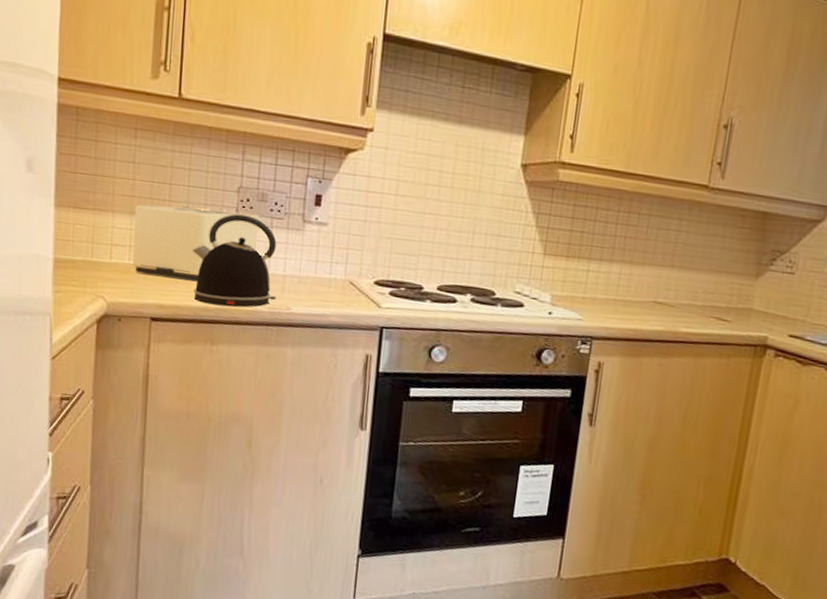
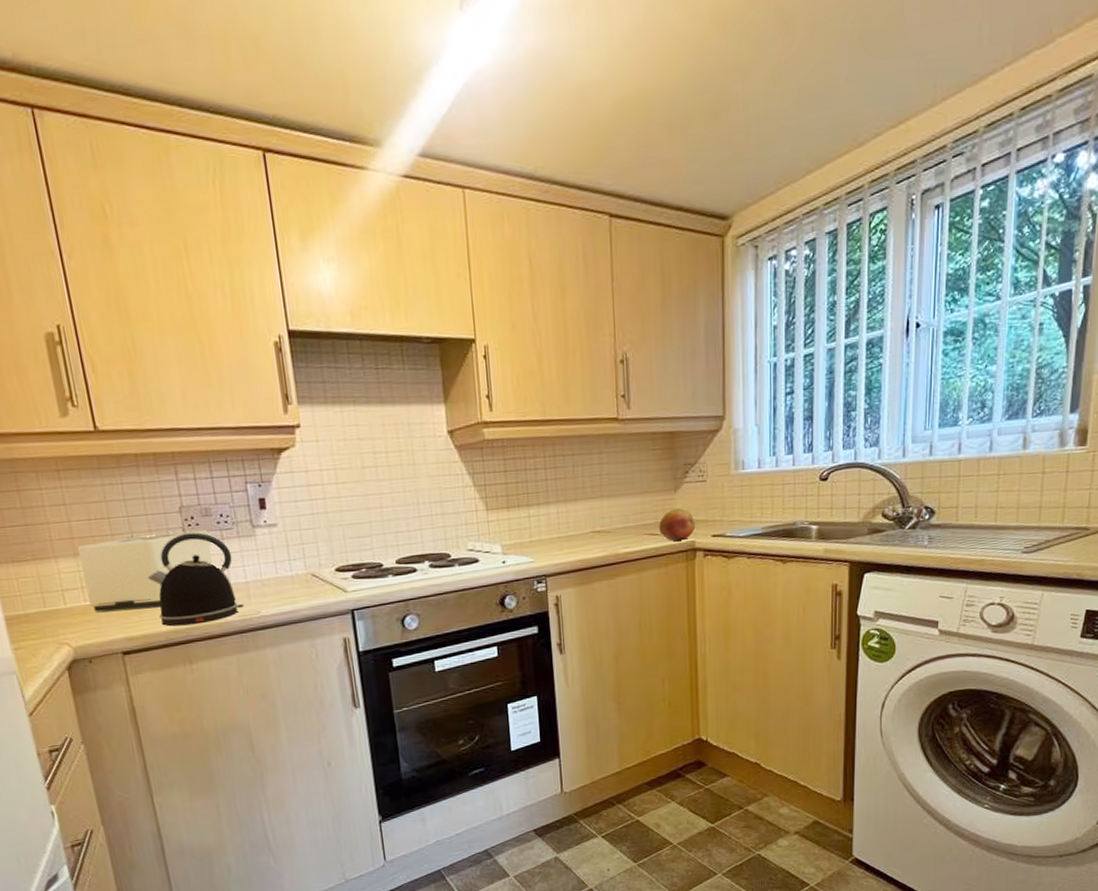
fruit: none [729,297,773,334] -> present [659,509,696,542]

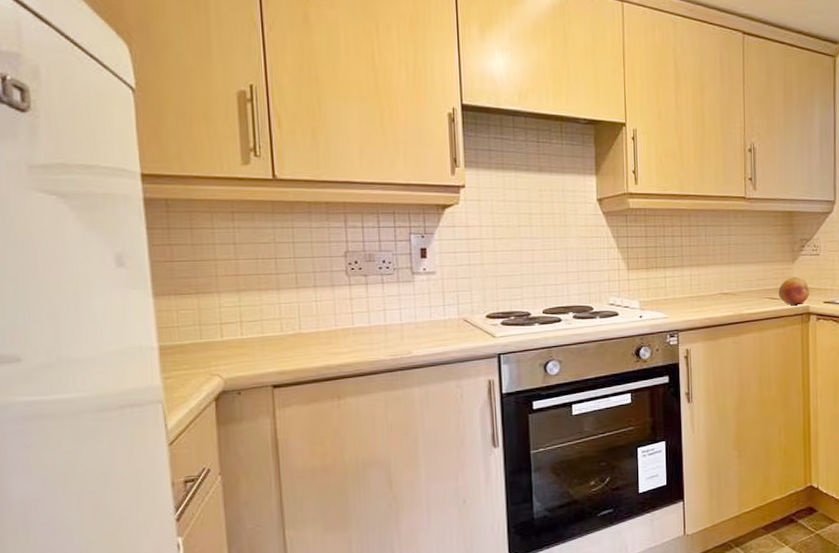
toaster: present [77,530,224,612] -> none [241,274,381,345]
kettle: present [147,532,244,627] -> none [306,276,396,363]

